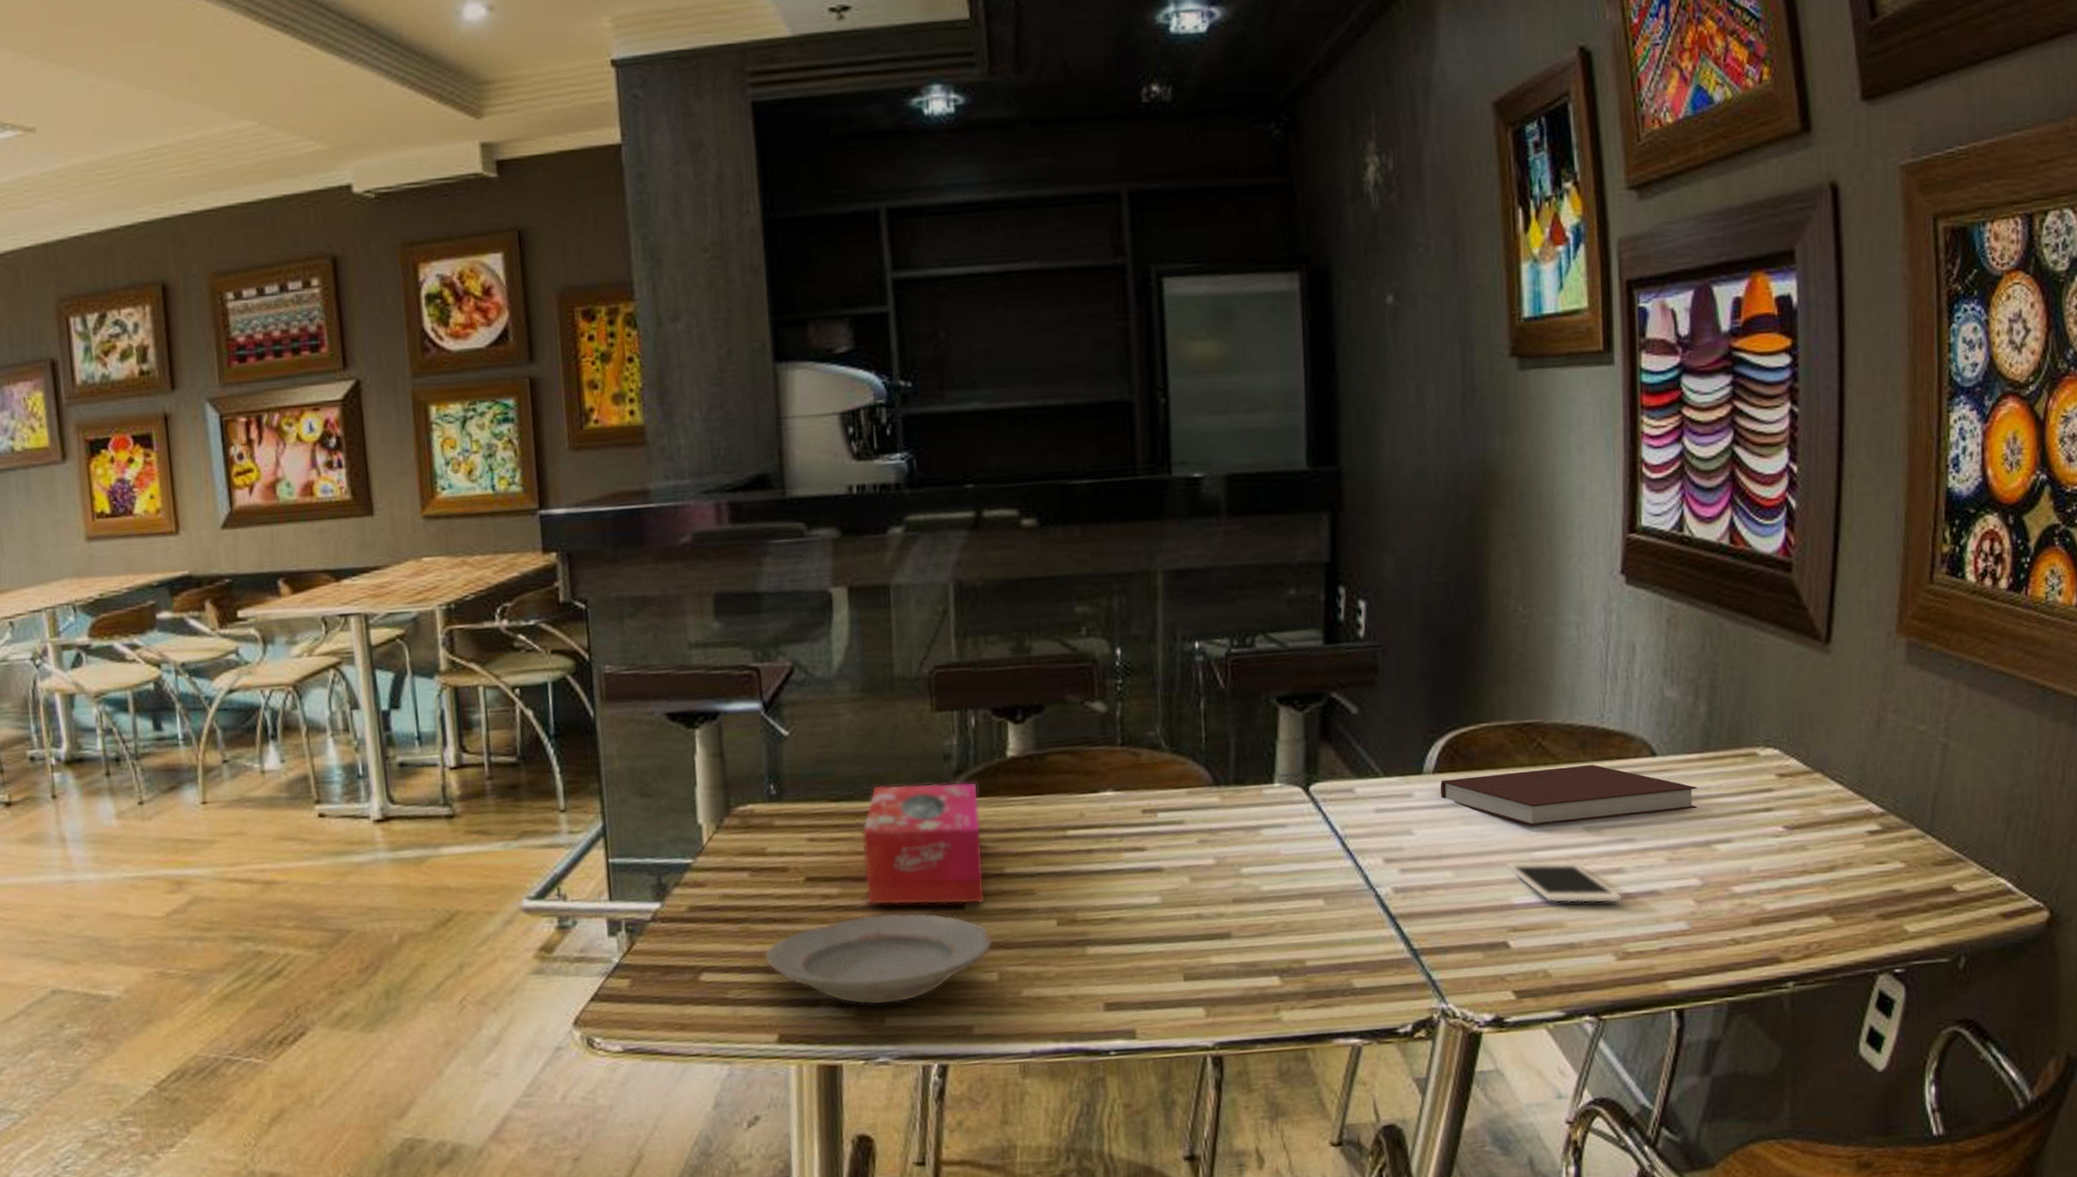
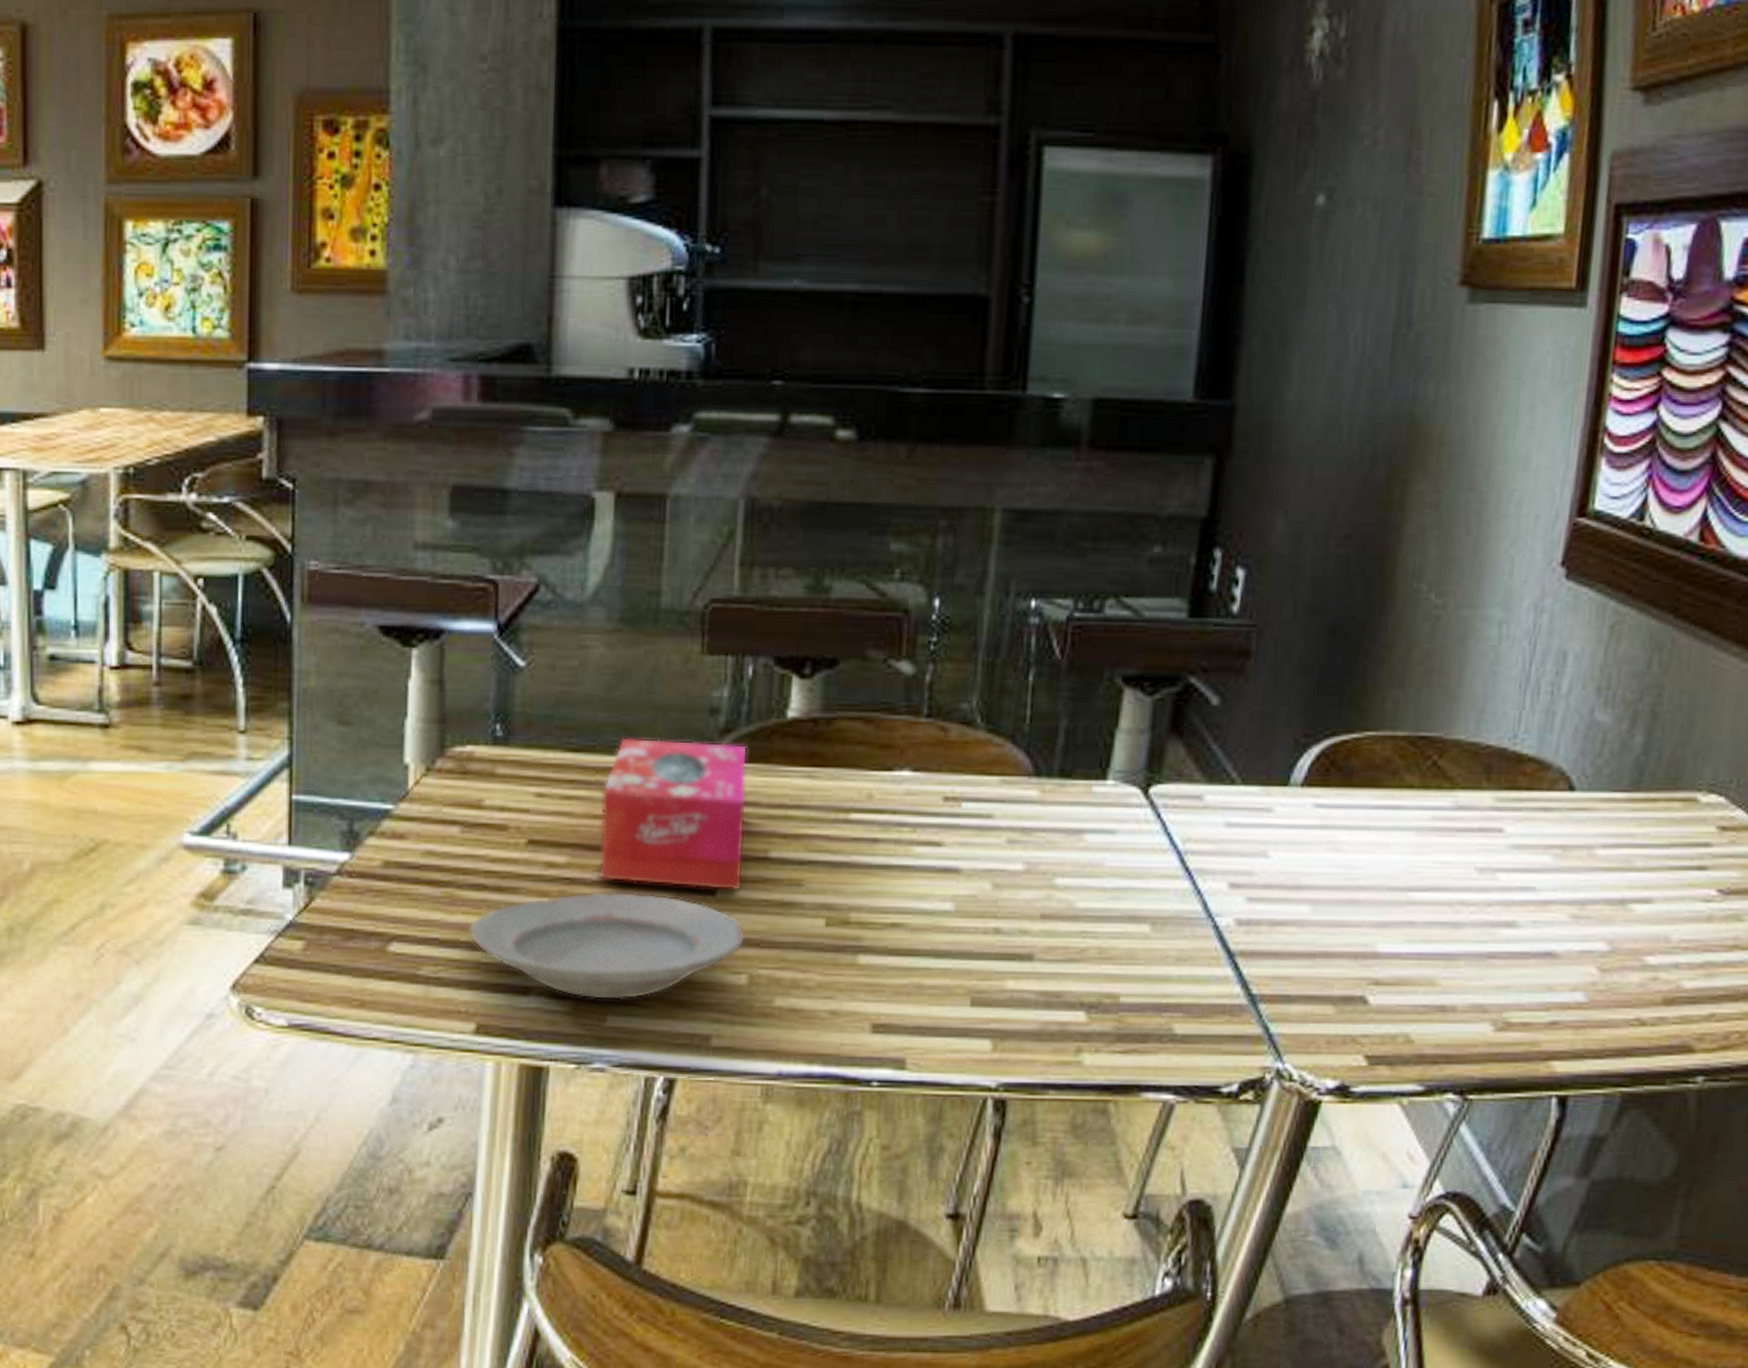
notebook: present [1440,764,1698,827] -> none [1307,793,1619,862]
cell phone: present [1505,860,1622,904] -> none [1374,901,1511,963]

